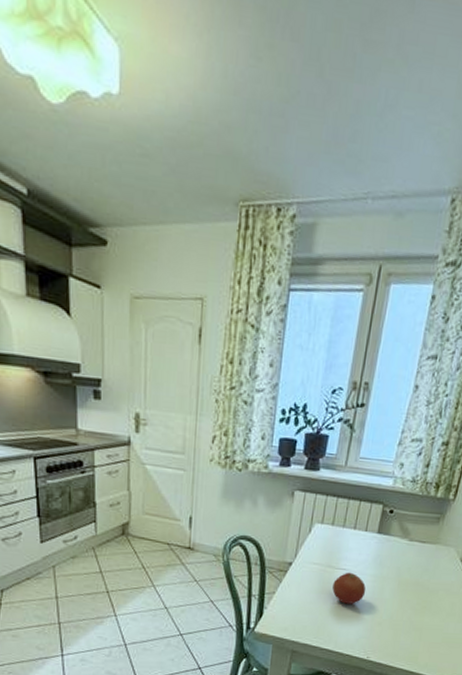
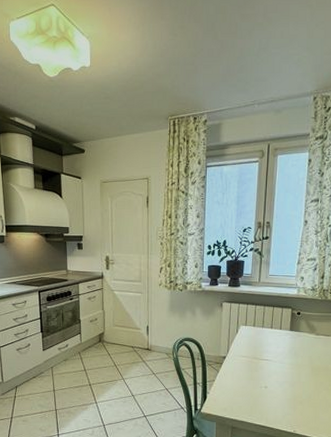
fruit: present [332,572,366,604] -> none [259,362,286,387]

